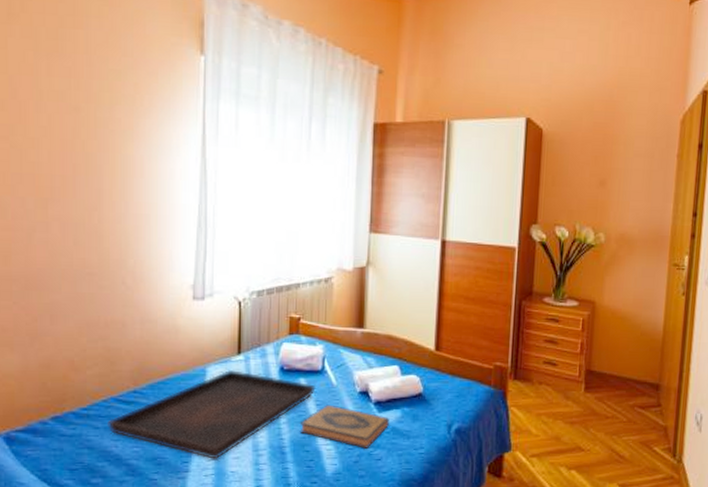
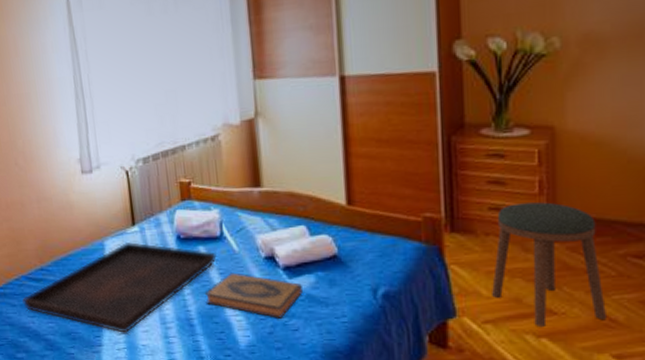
stool: none [539,360,618,460] -> present [492,202,606,326]

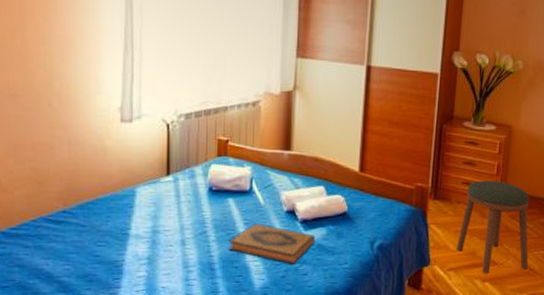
serving tray: present [22,241,217,334] -> none [38,189,244,277]

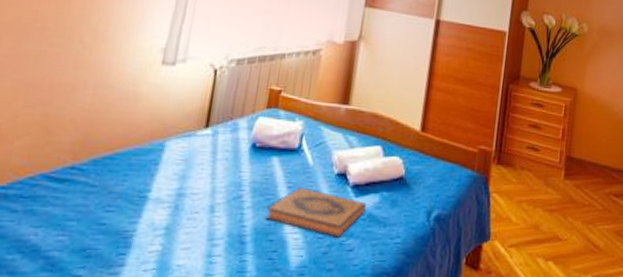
stool: present [456,180,530,273] -> none [519,145,594,251]

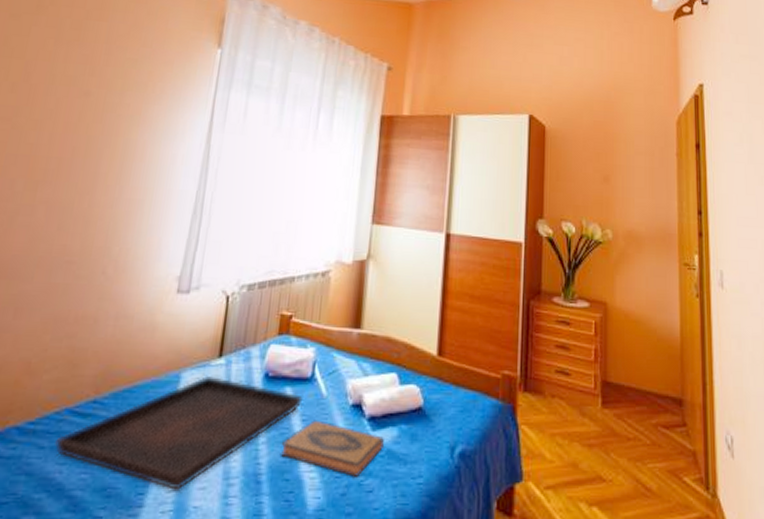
serving tray: none [29,144,290,252] -> present [55,375,303,492]

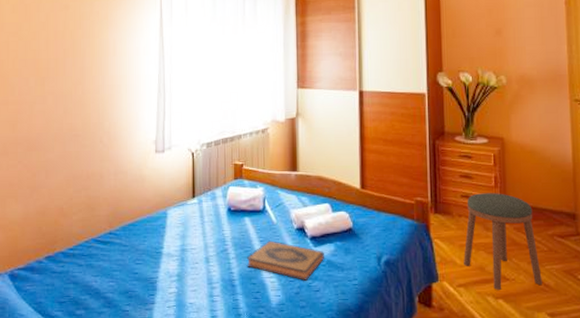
serving tray: present [55,375,303,492] -> none [89,211,259,293]
stool: none [554,368,643,494] -> present [464,193,542,290]

